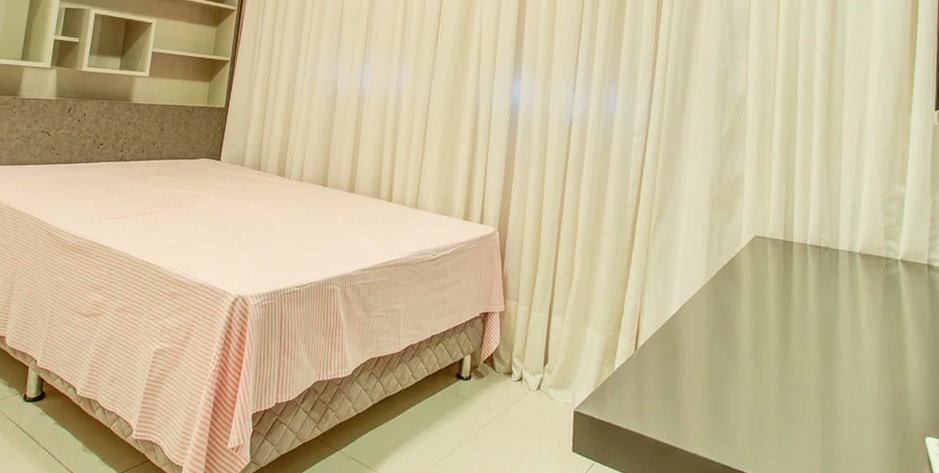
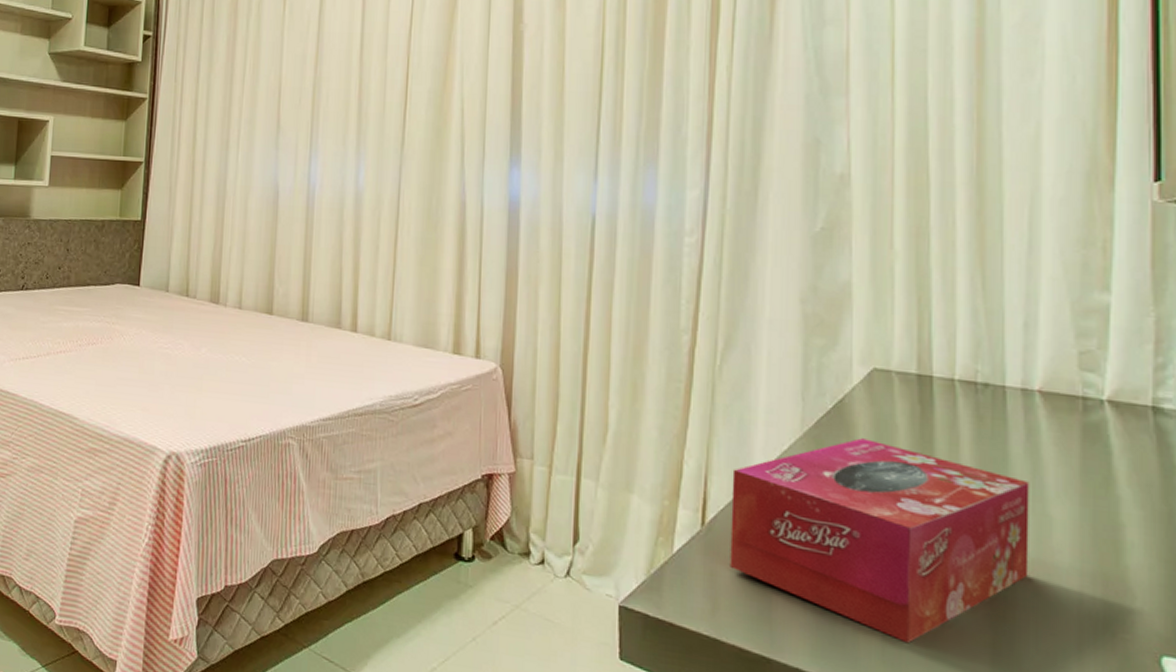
tissue box: none [652,286,850,433] -> present [730,438,1029,644]

